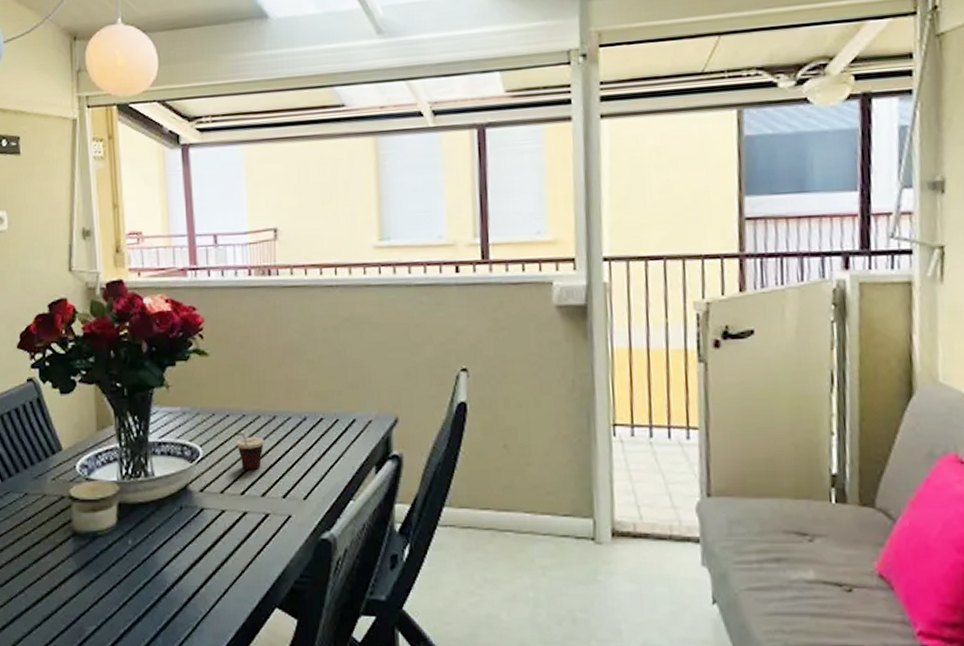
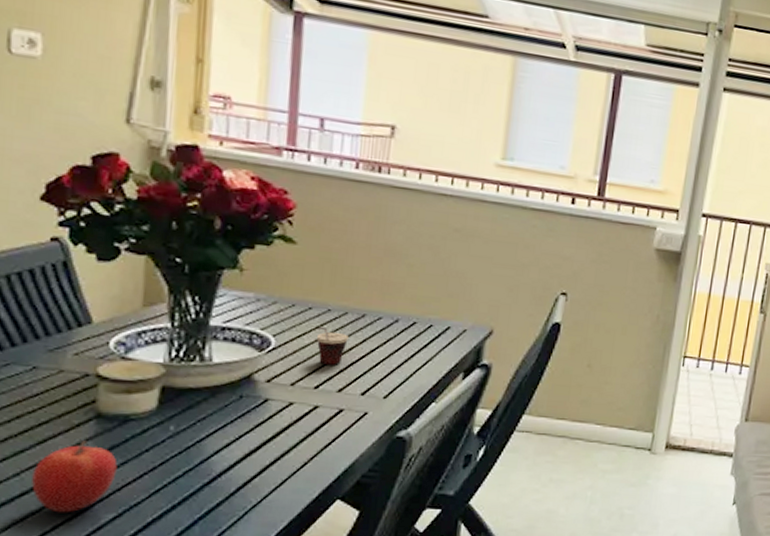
fruit: none [33,558,93,626] -> present [32,441,118,513]

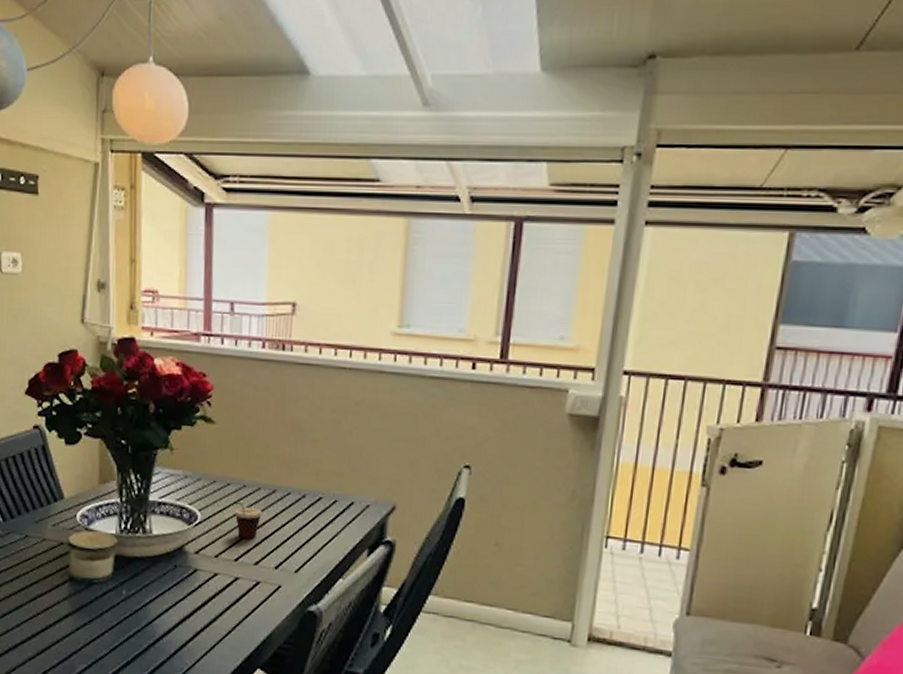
fruit: present [32,441,118,513] -> none [28,600,86,661]

